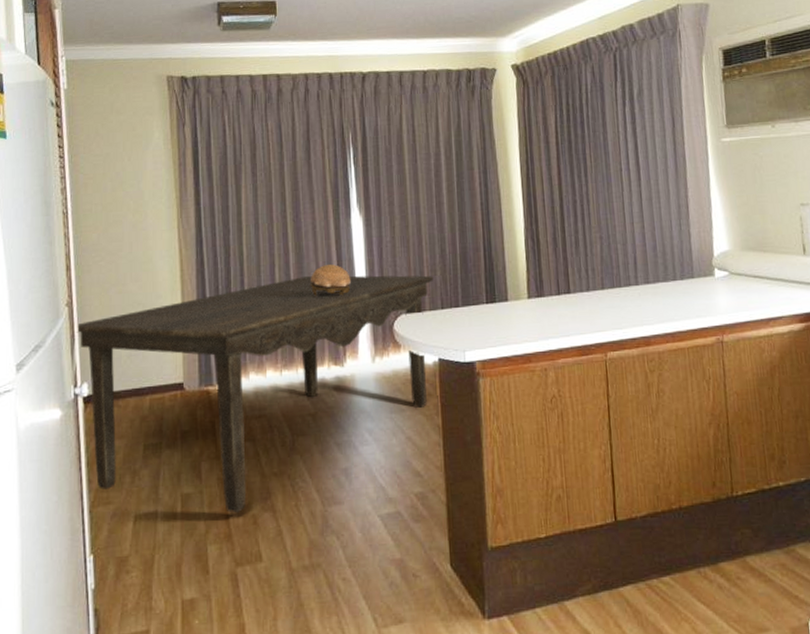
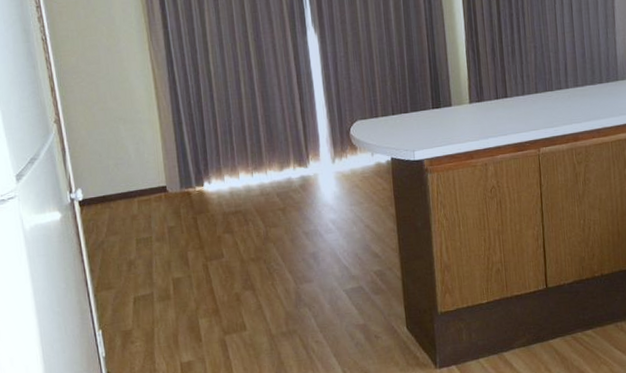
dining table: present [76,275,433,514] -> none [66,86,384,293]
decorative bowl: present [309,264,351,297] -> none [273,78,310,108]

